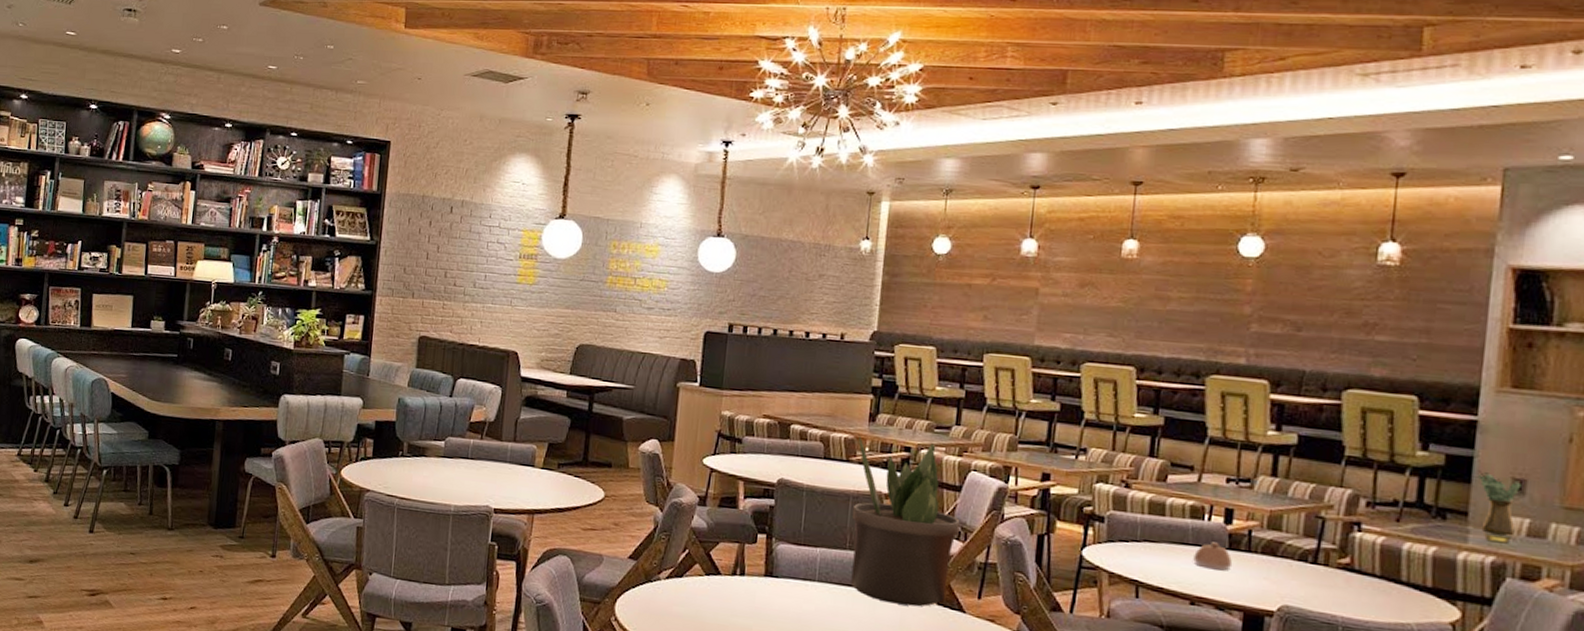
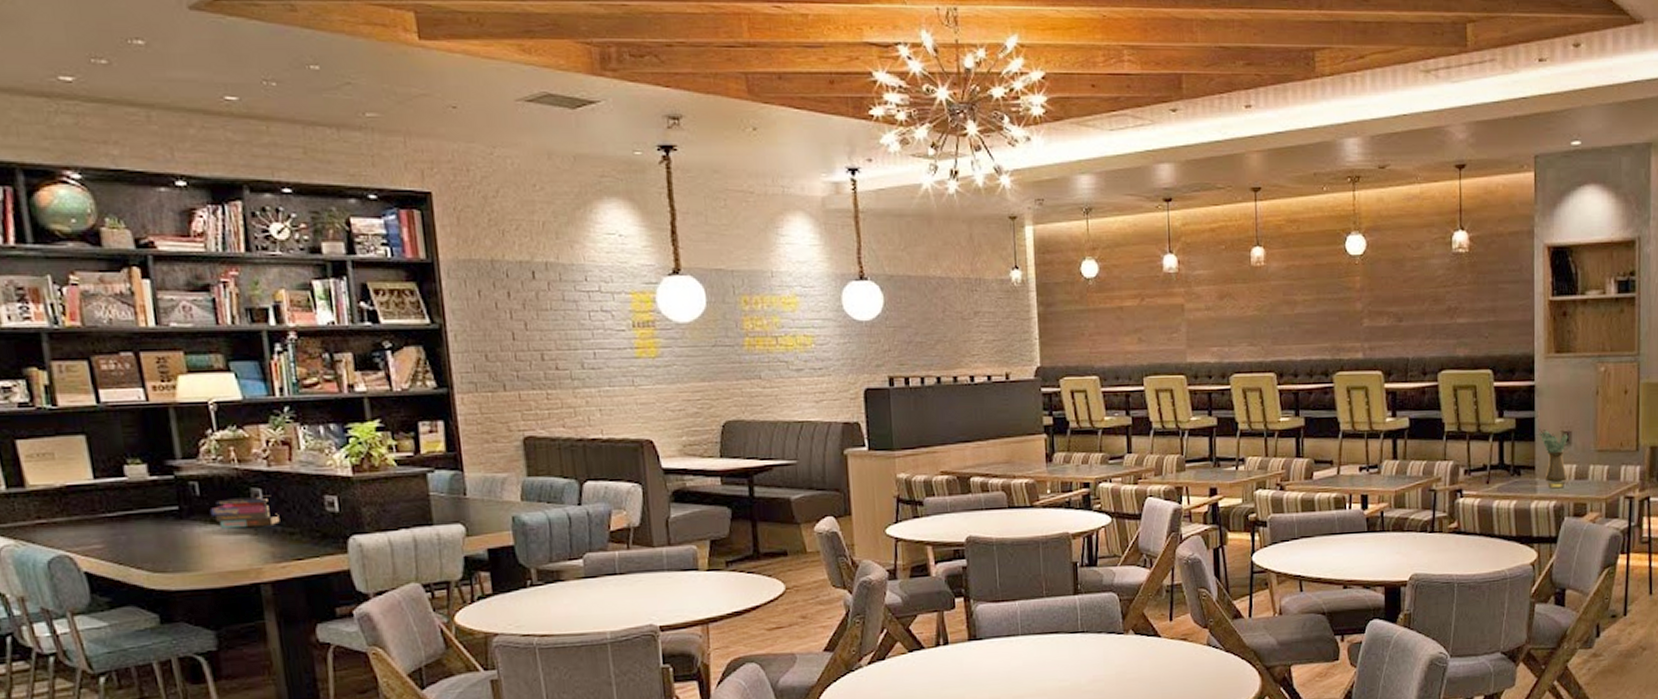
books: none [196,353,239,378] -> present [209,497,280,529]
planter: present [850,434,960,607] -> none [1038,475,1145,643]
sugar bowl: present [1193,542,1233,571] -> none [1341,527,1372,553]

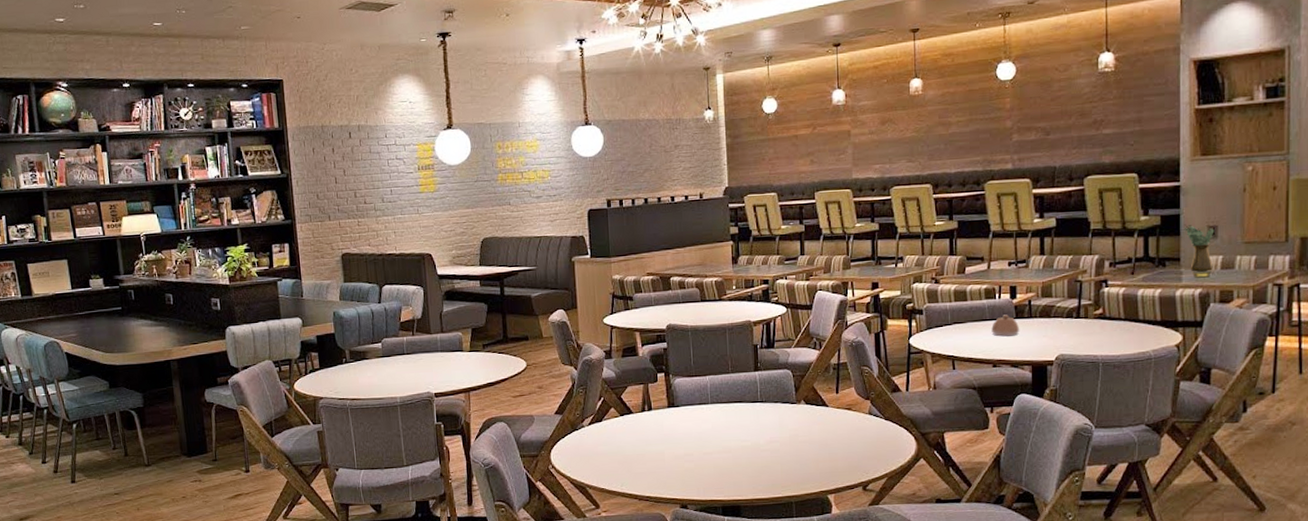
books: present [209,497,280,529] -> none [140,300,183,323]
sugar bowl: none [1341,527,1372,553] -> present [991,314,1020,337]

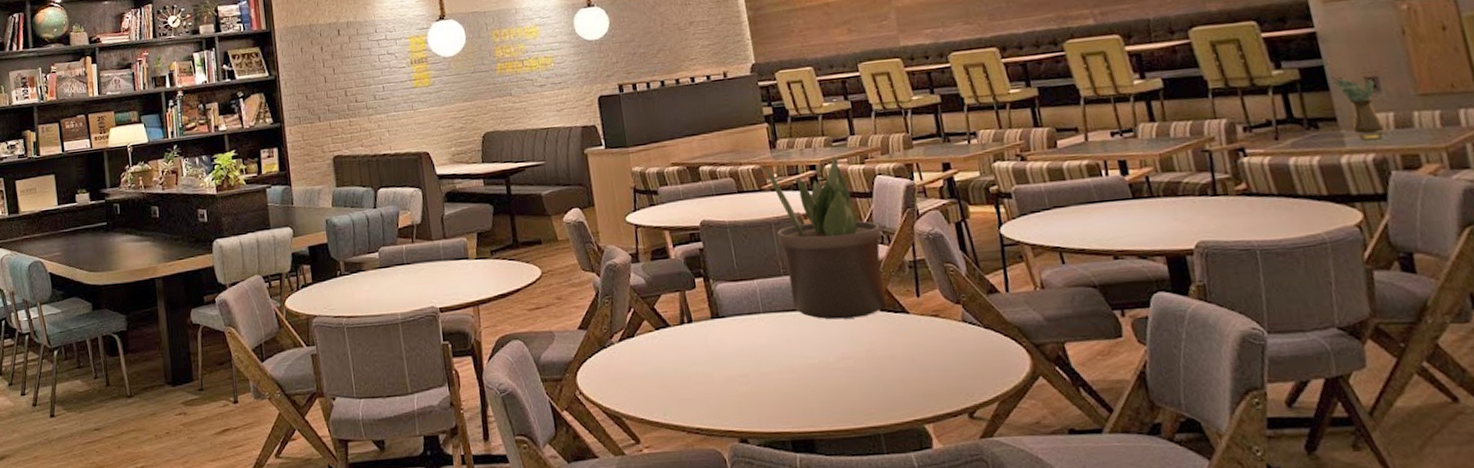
planter: none [725,273,815,410] -> present [763,157,886,320]
sugar bowl: present [991,314,1020,337] -> none [1103,194,1142,222]

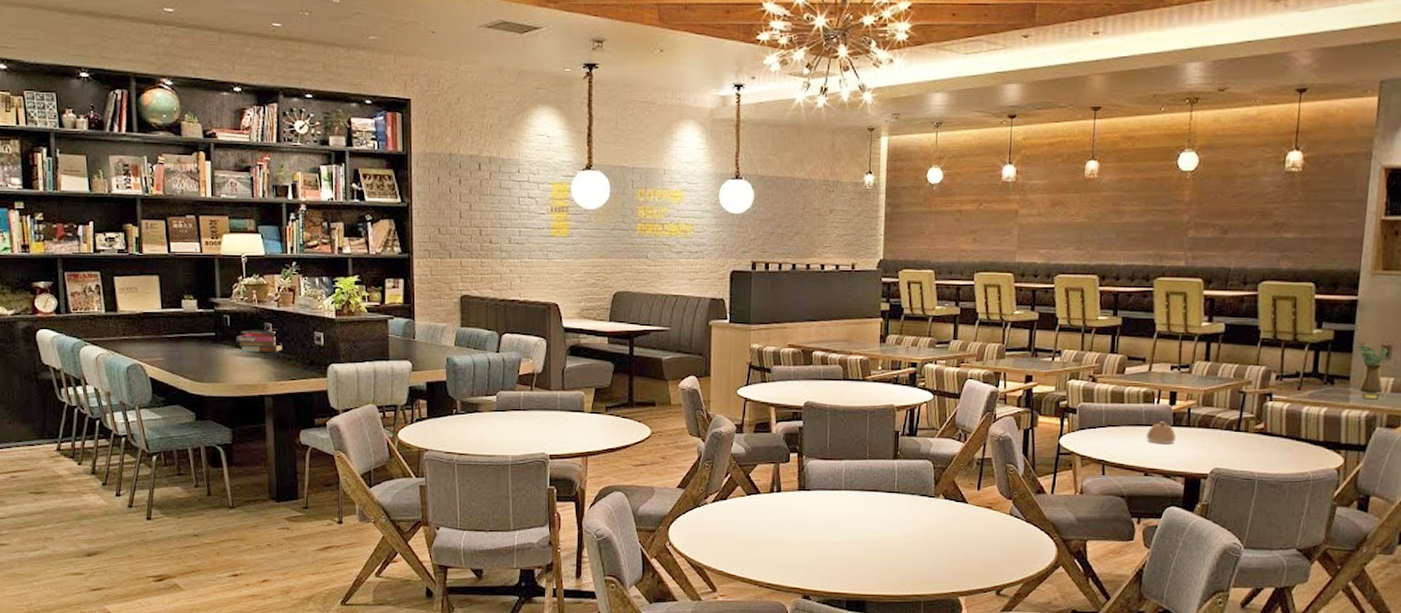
books: none [125,213,169,238] -> present [235,329,282,353]
planter: present [763,157,886,320] -> none [869,355,960,503]
sugar bowl: none [1103,194,1142,222] -> present [1146,421,1177,445]

